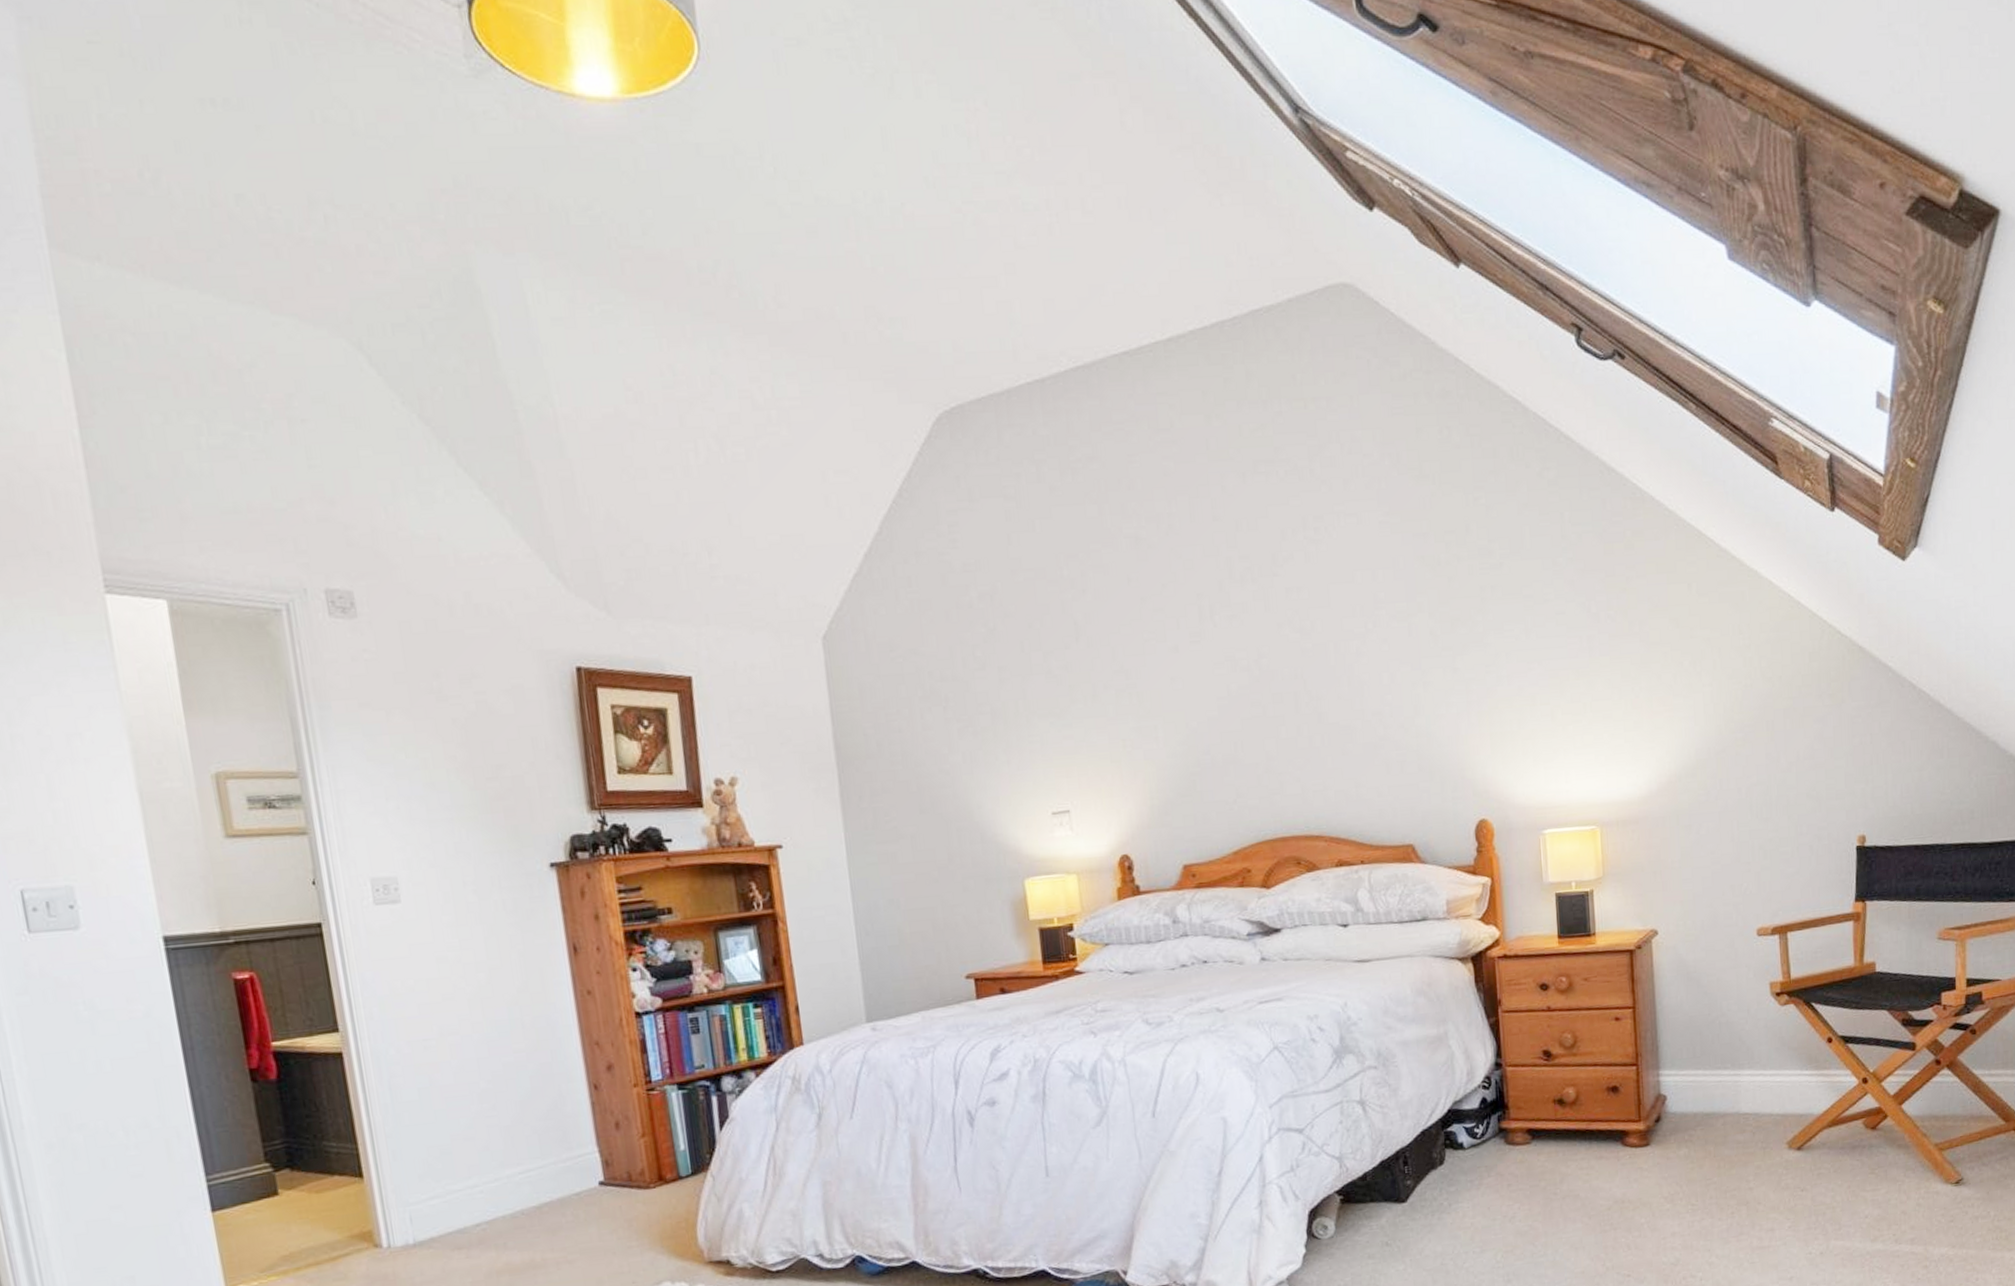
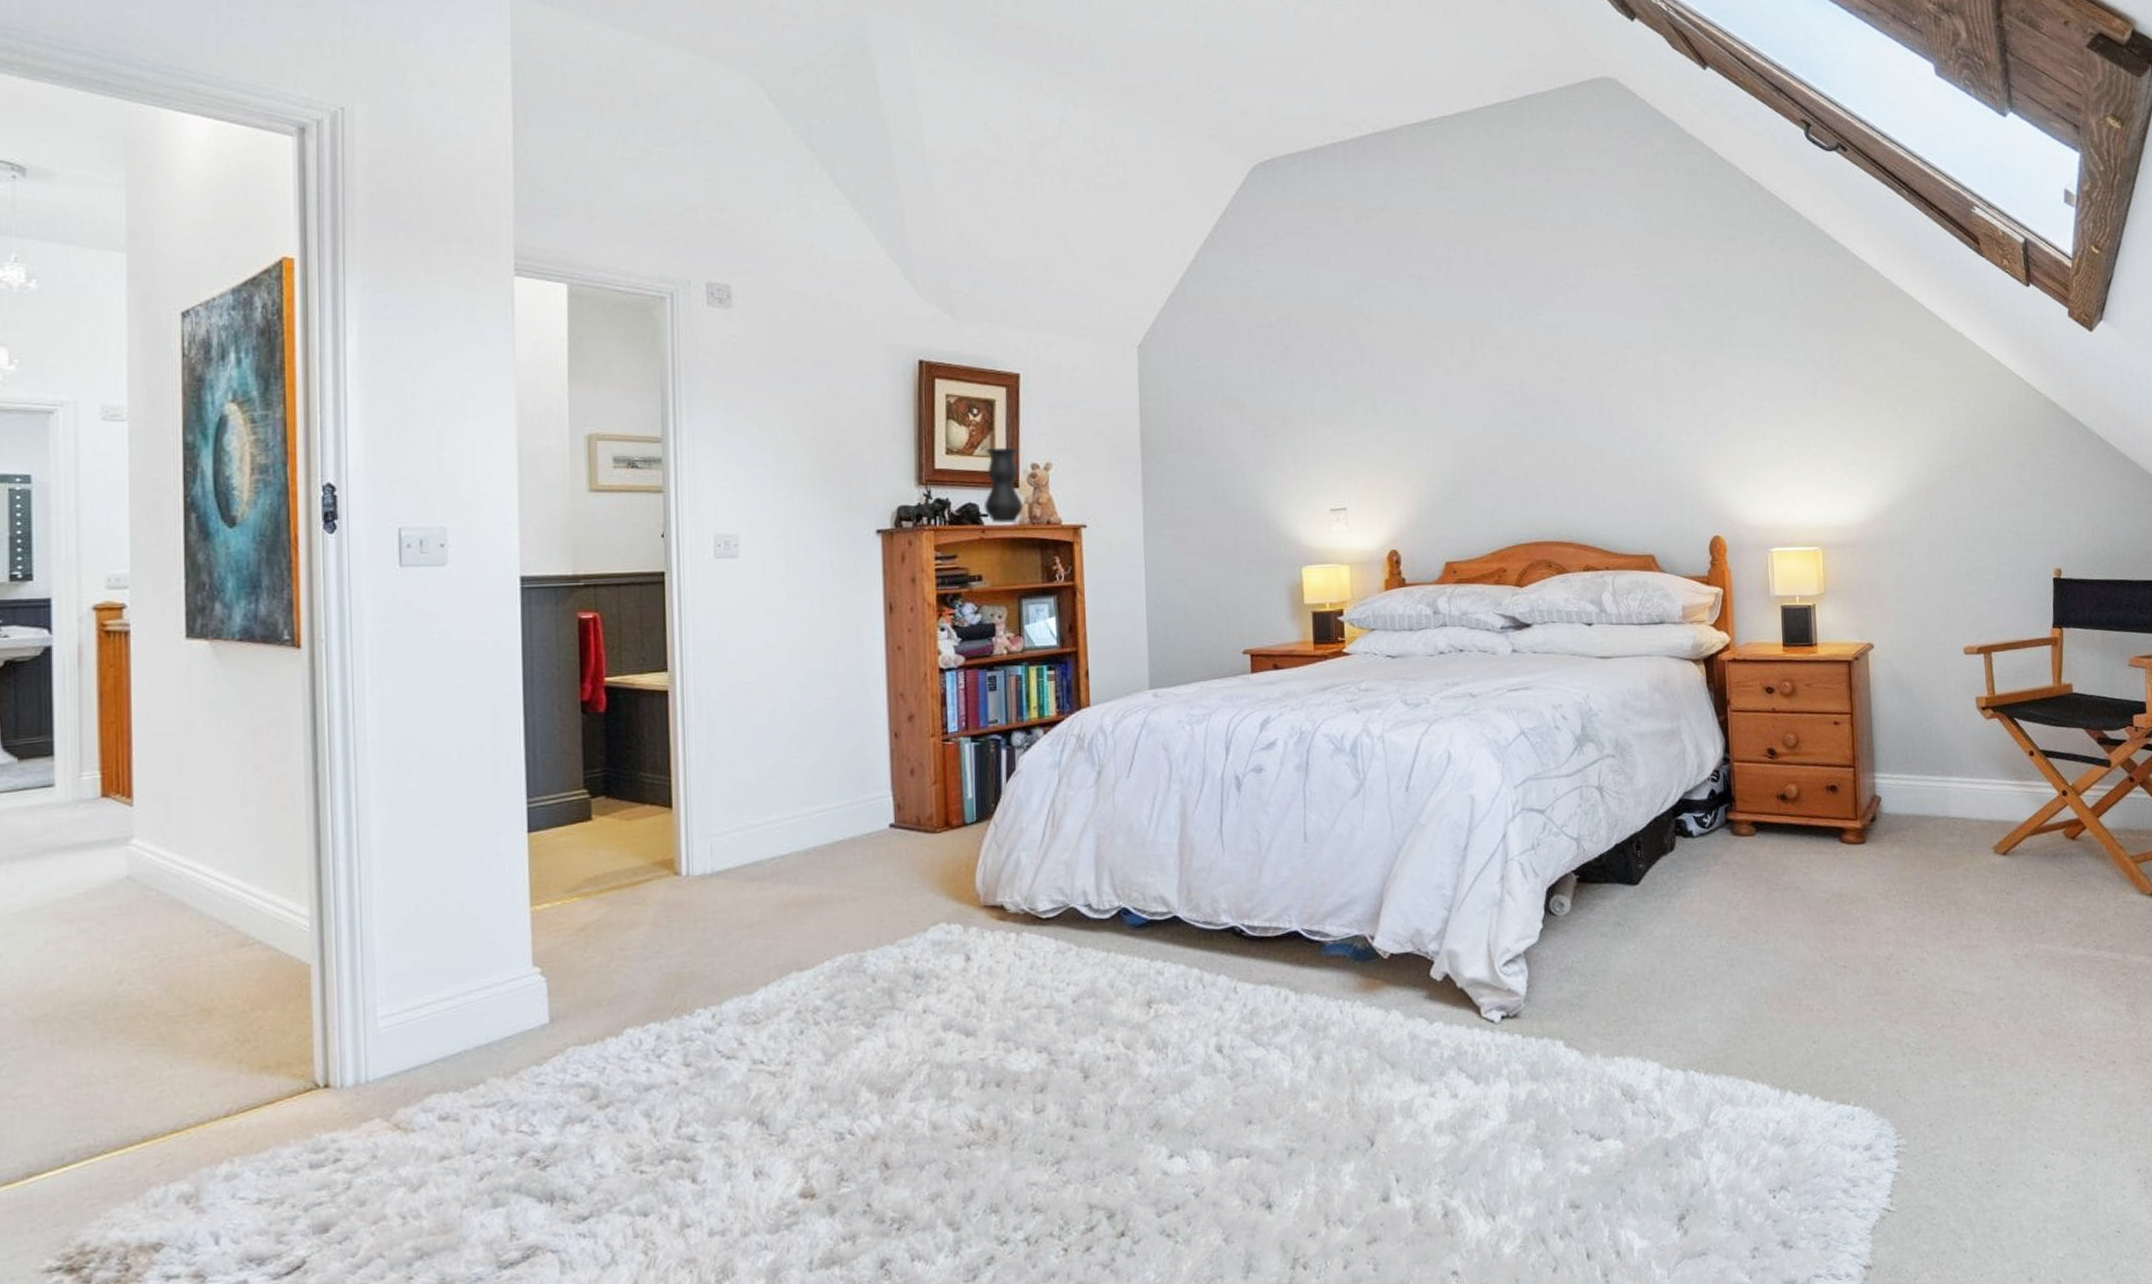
vase: none [660,761,711,849] -> present [983,447,1025,524]

